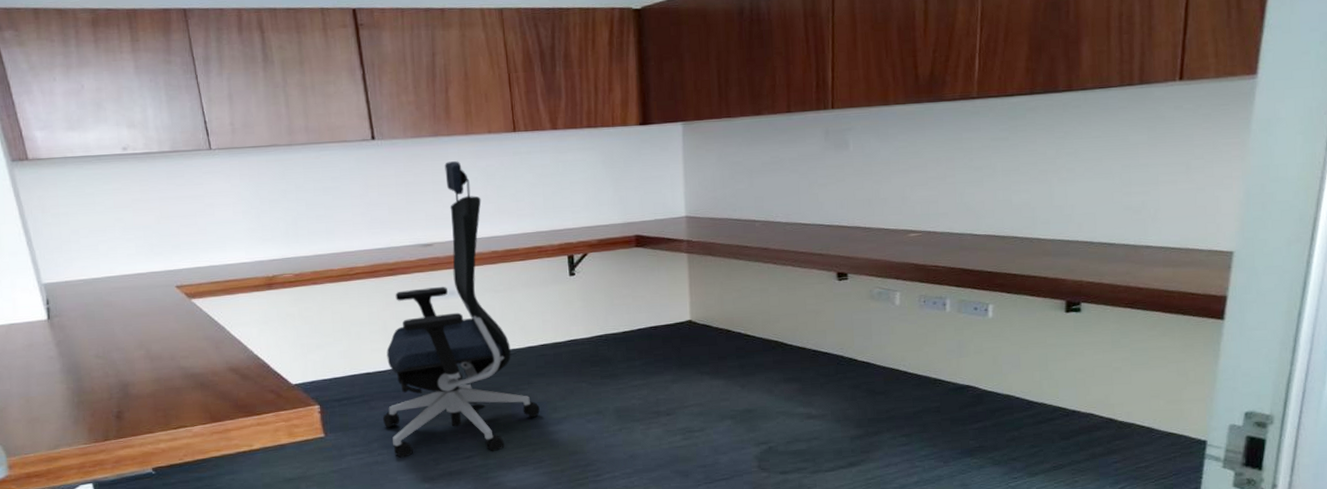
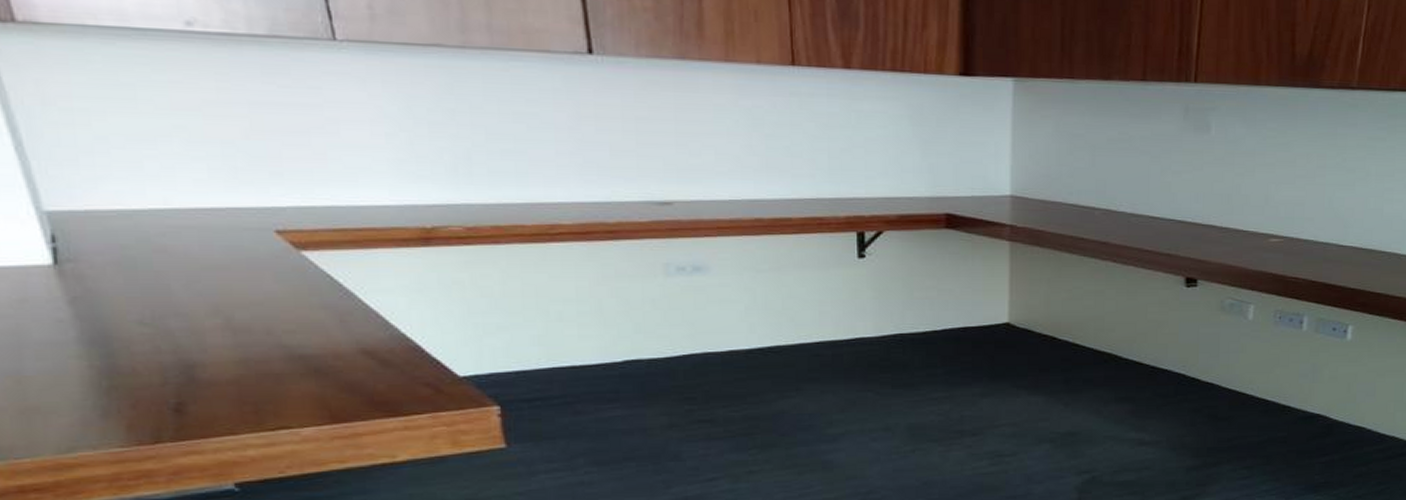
office chair: present [382,161,540,458] -> none [592,95,810,478]

